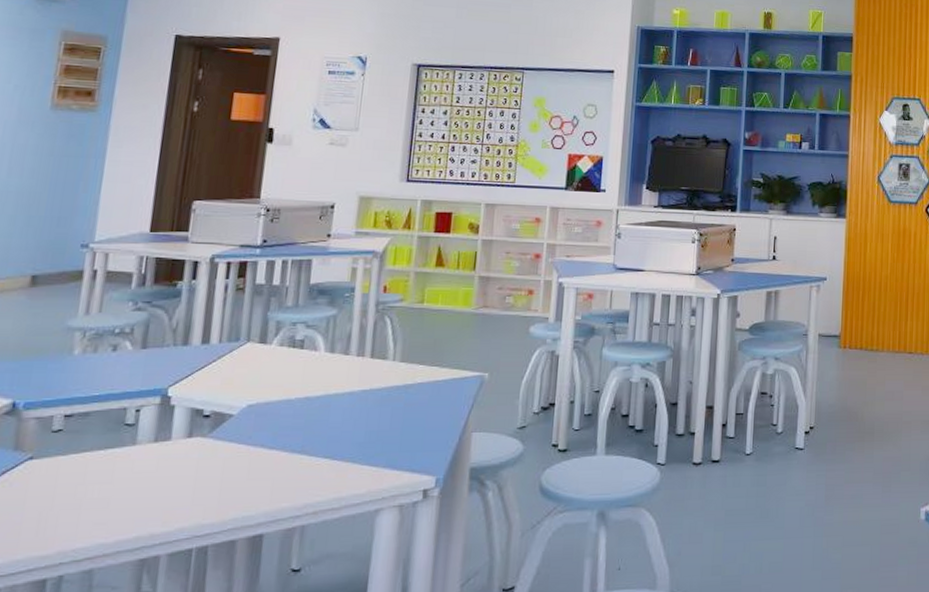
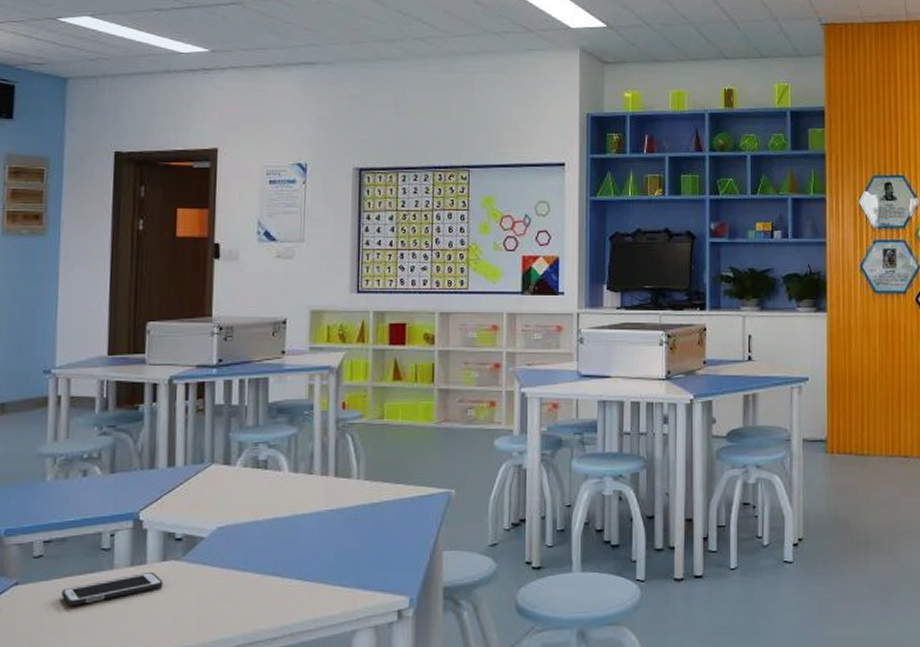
cell phone: none [78,449,187,482] -> present [62,572,164,607]

